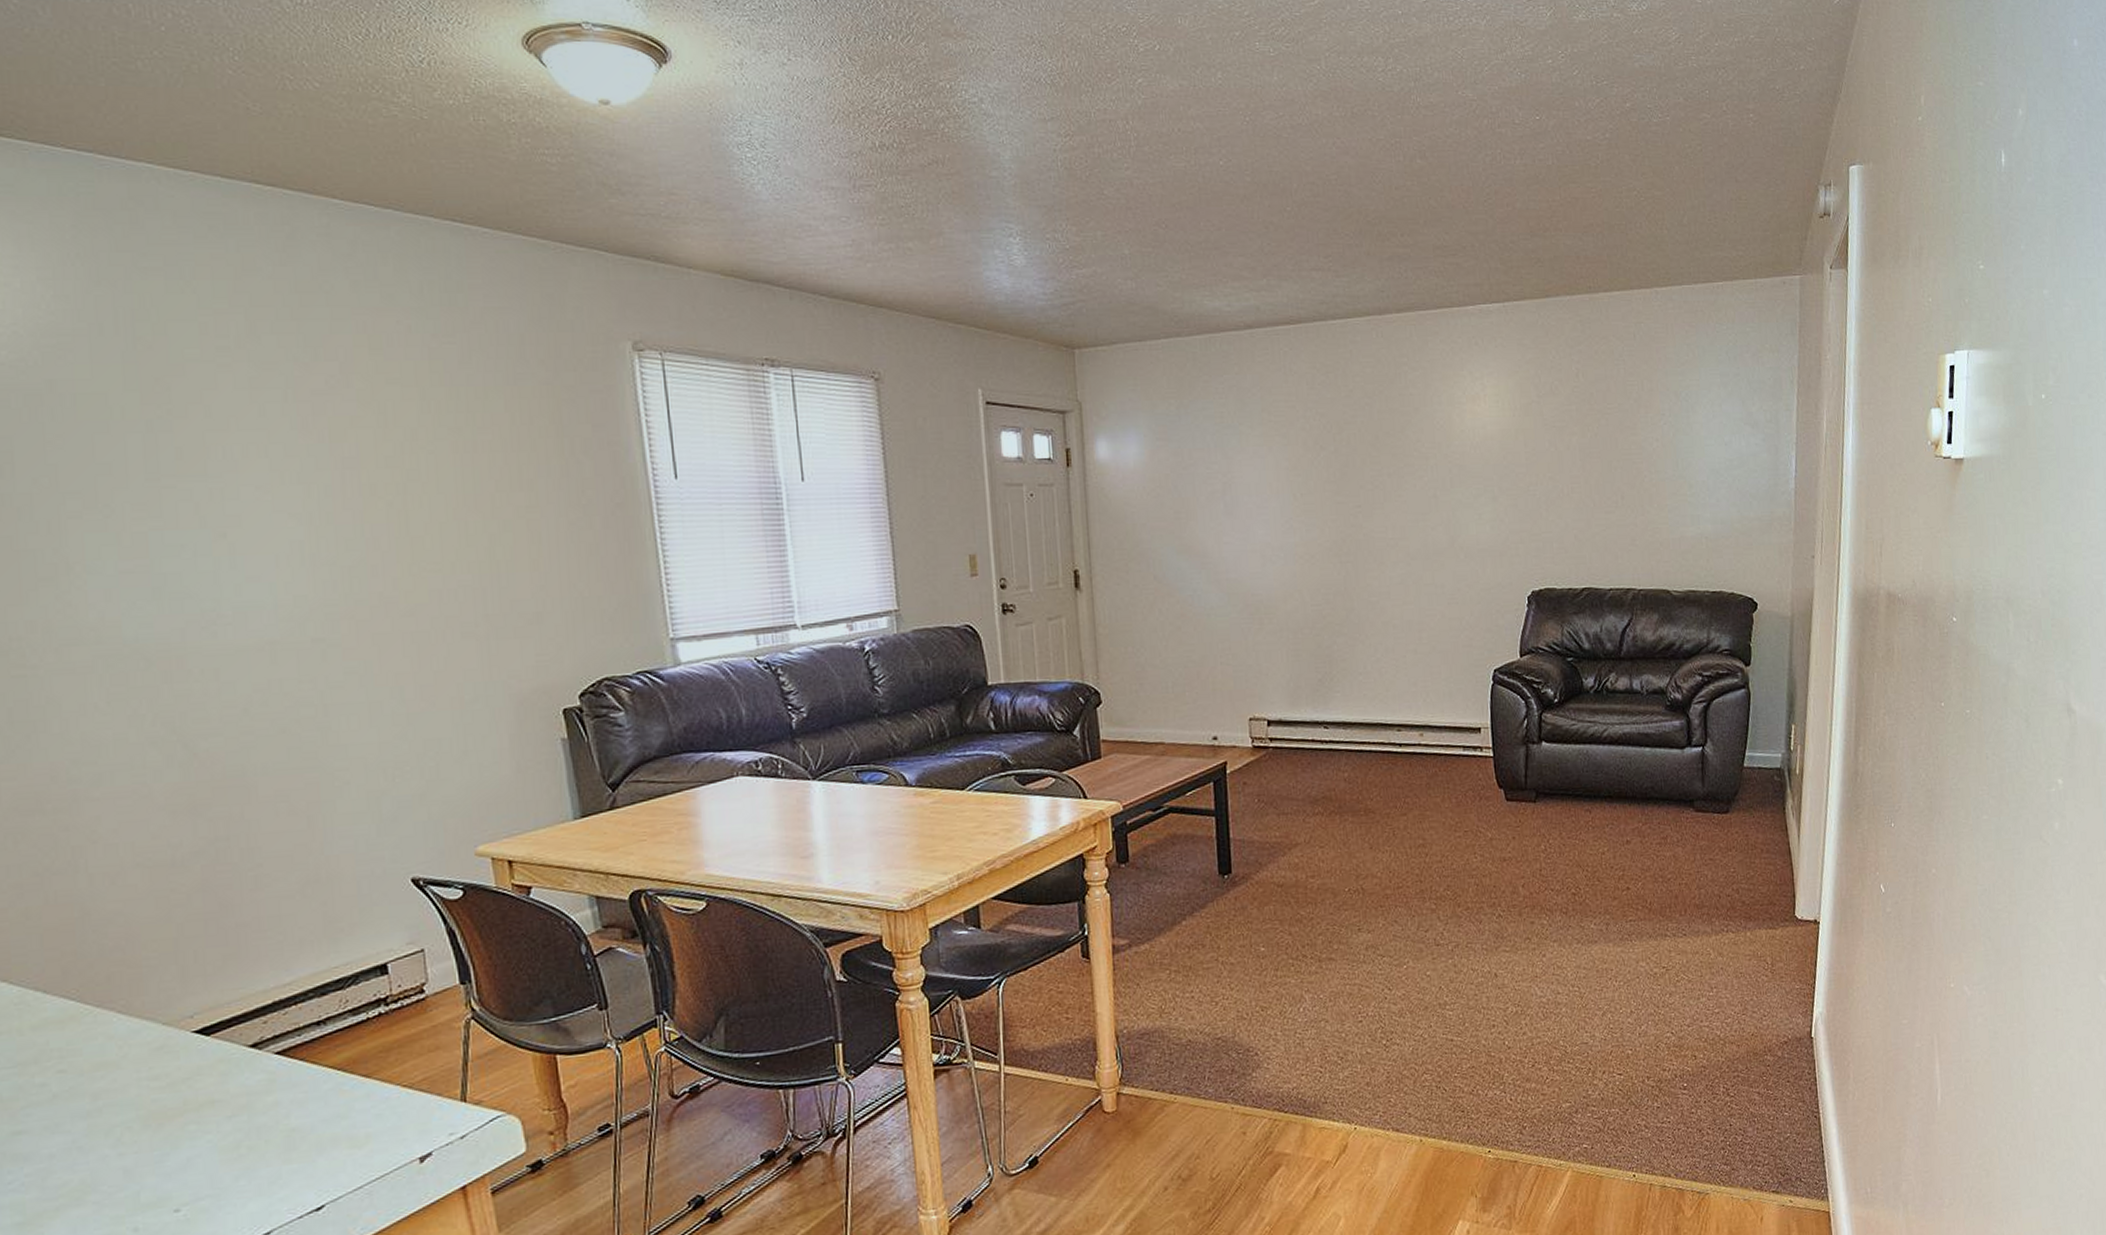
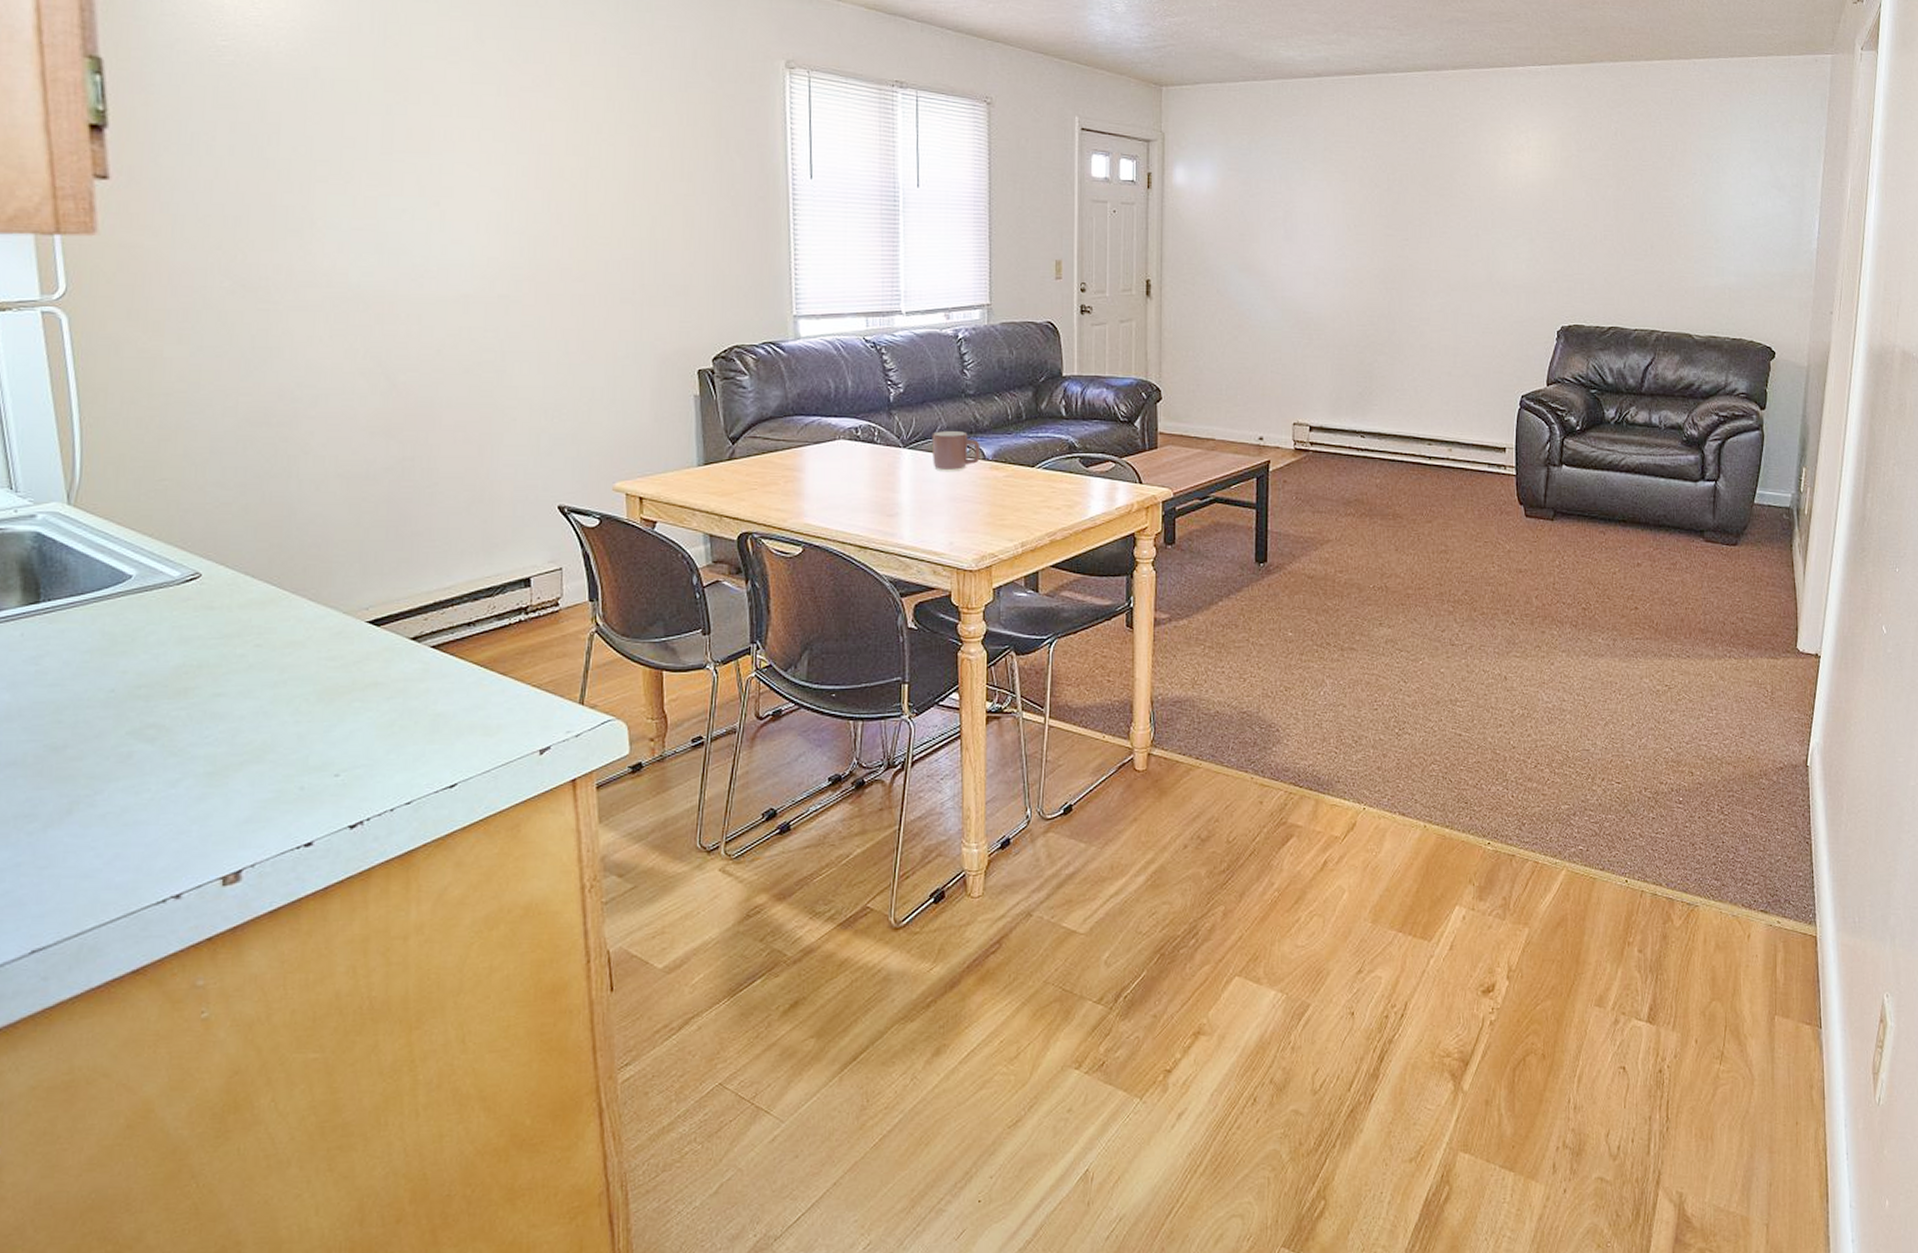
mug: none [844,756,902,804] -> present [931,431,980,472]

